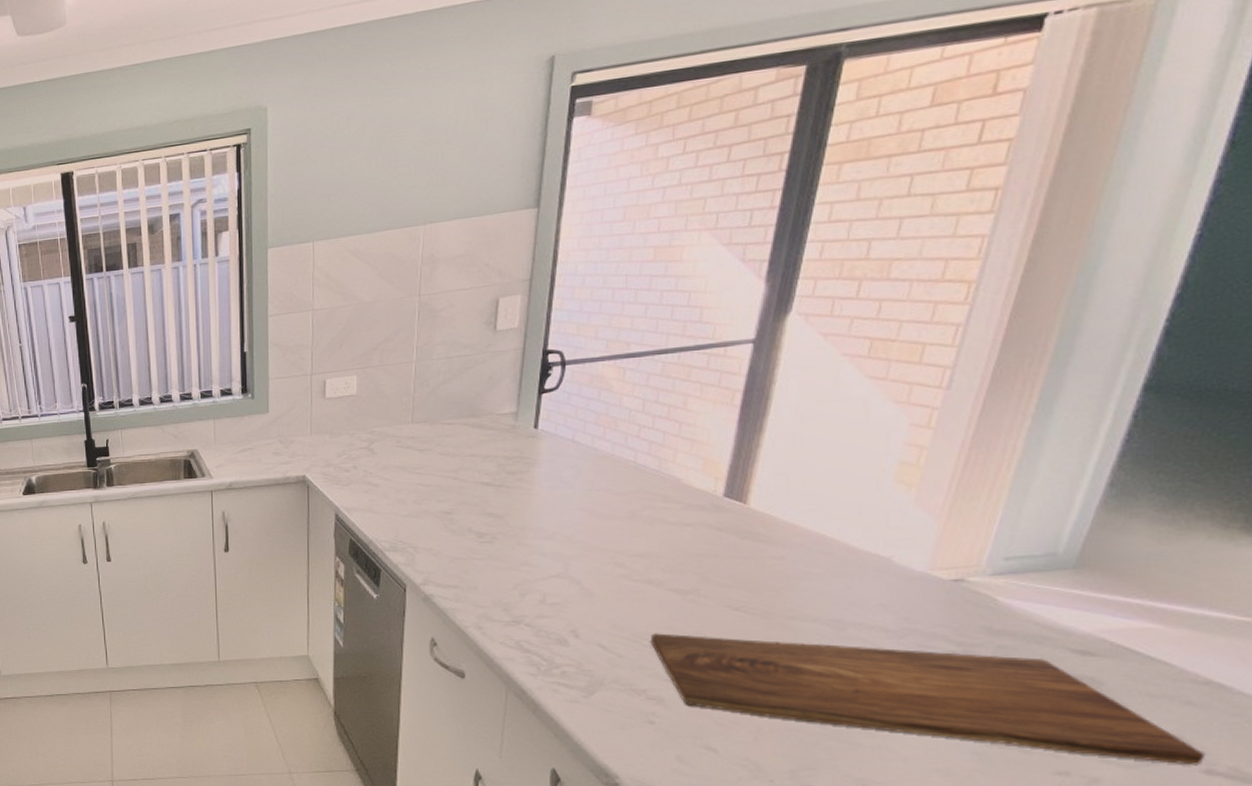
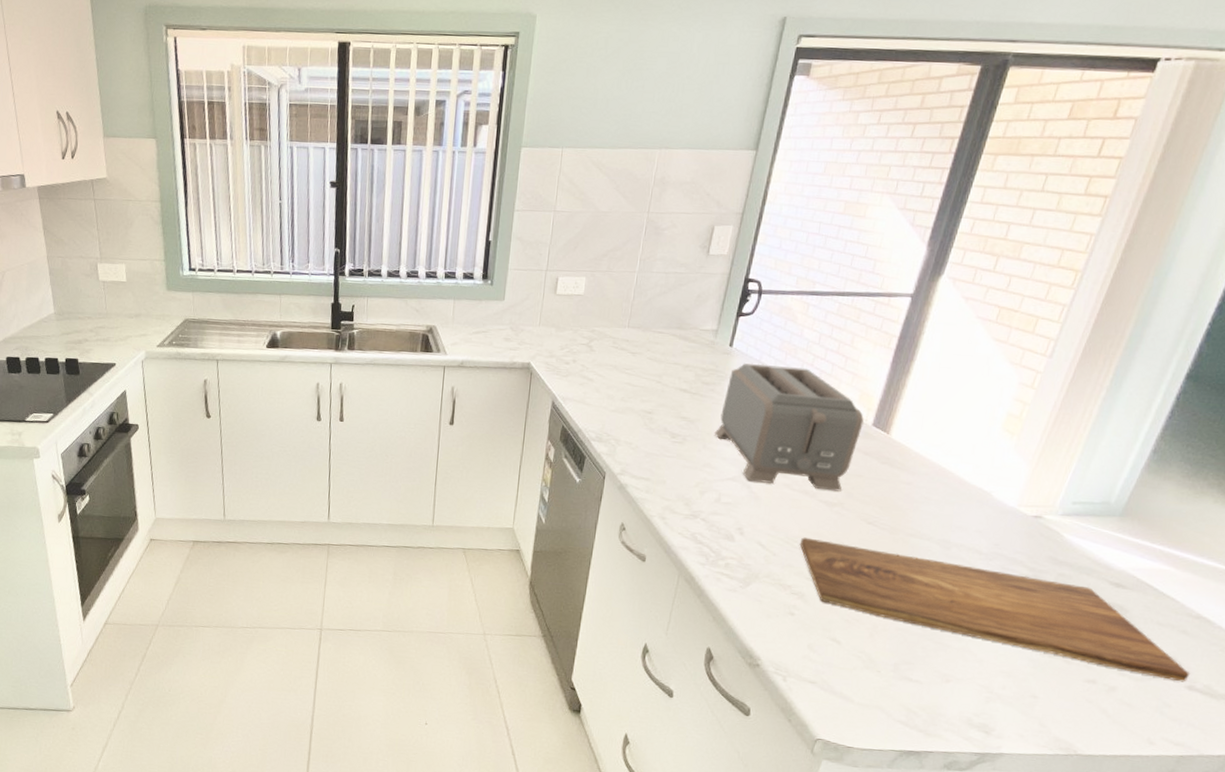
toaster: none [528,441,711,577] -> present [714,363,864,492]

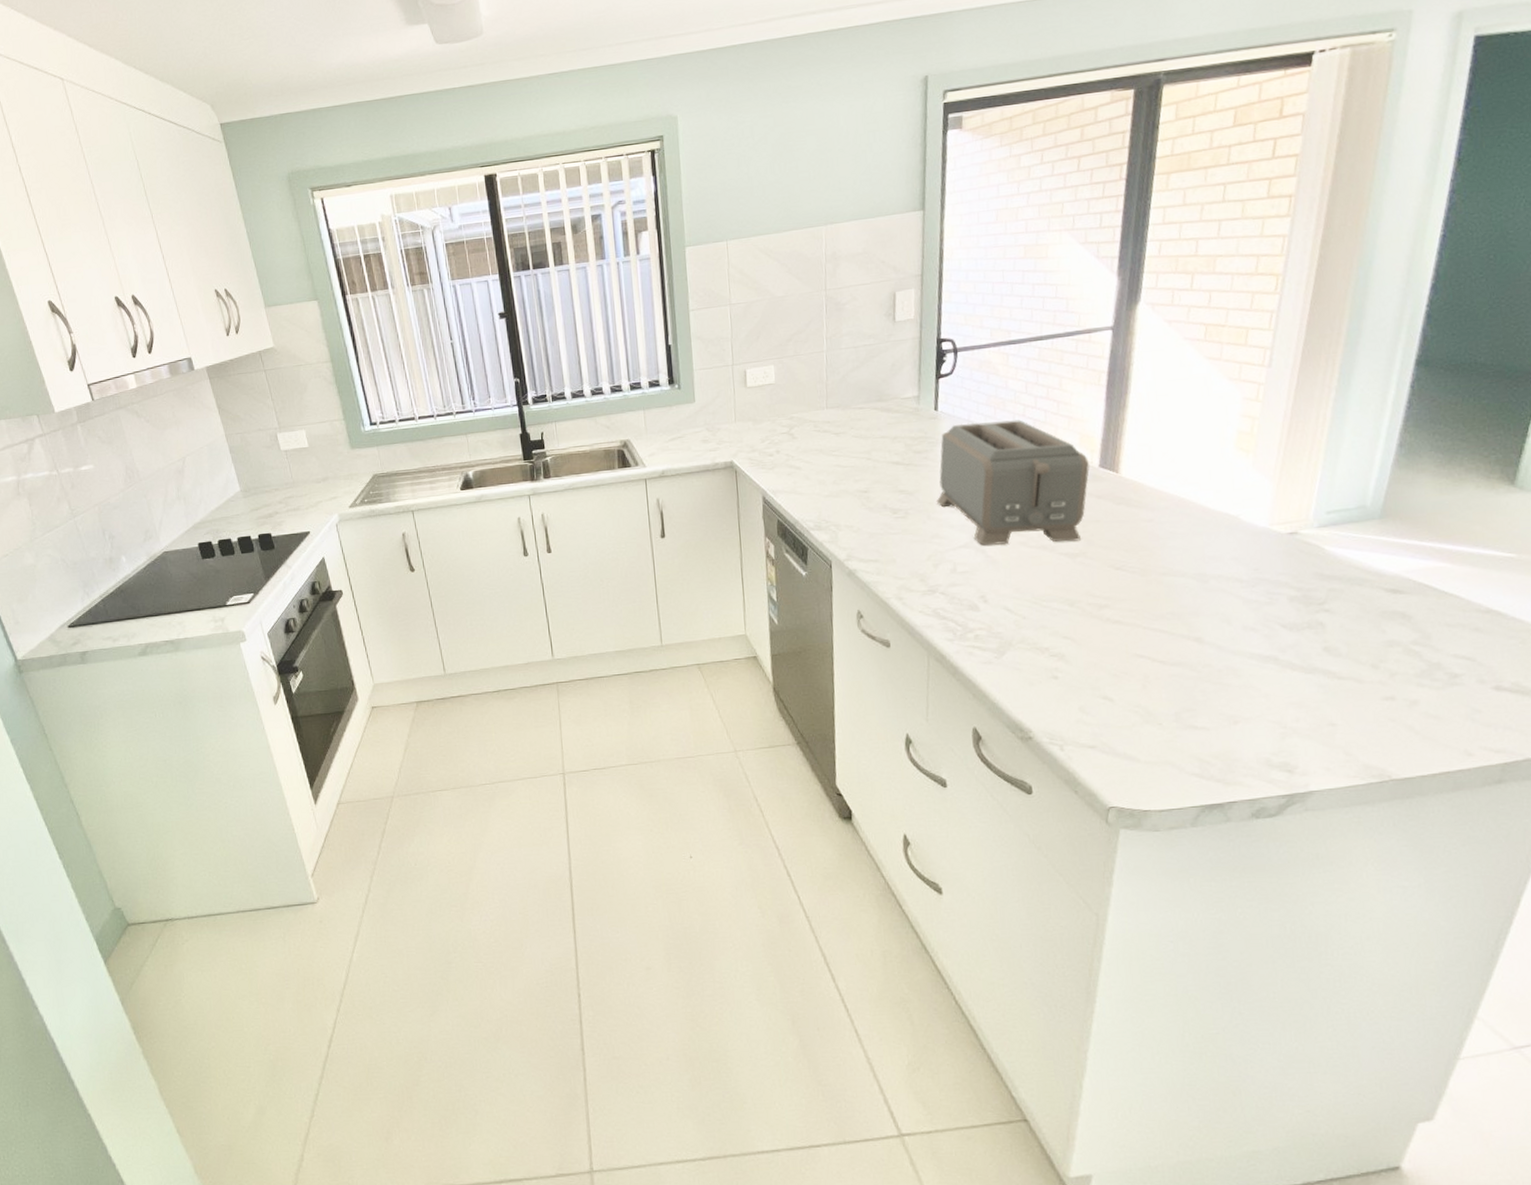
cutting board: present [799,537,1191,682] -> none [1048,594,1494,684]

